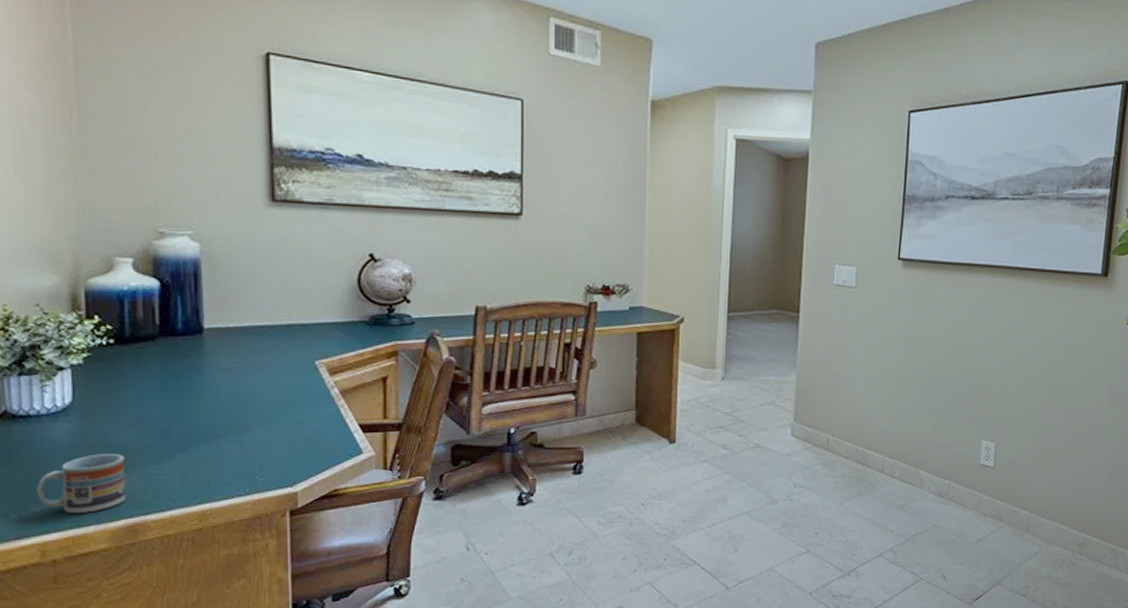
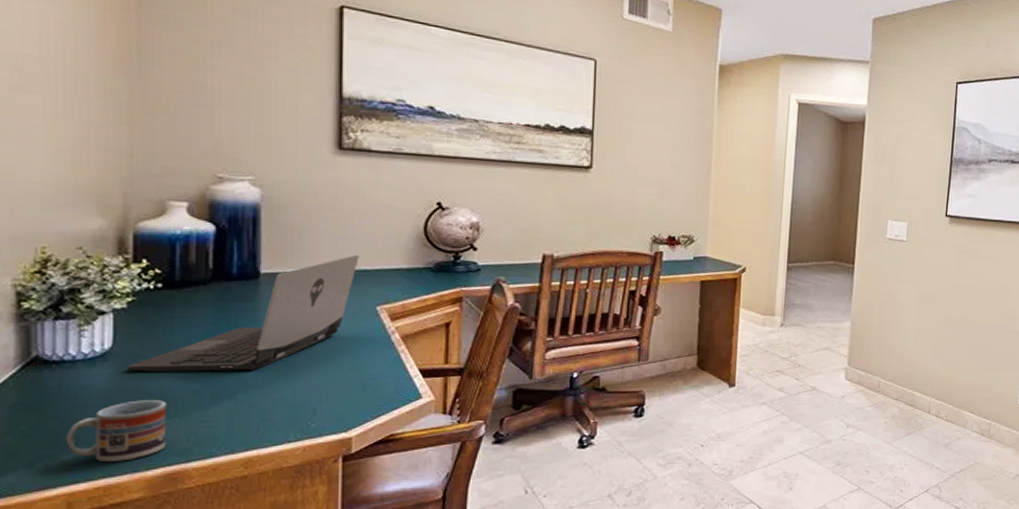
laptop: none [86,308,297,427] -> present [126,254,359,373]

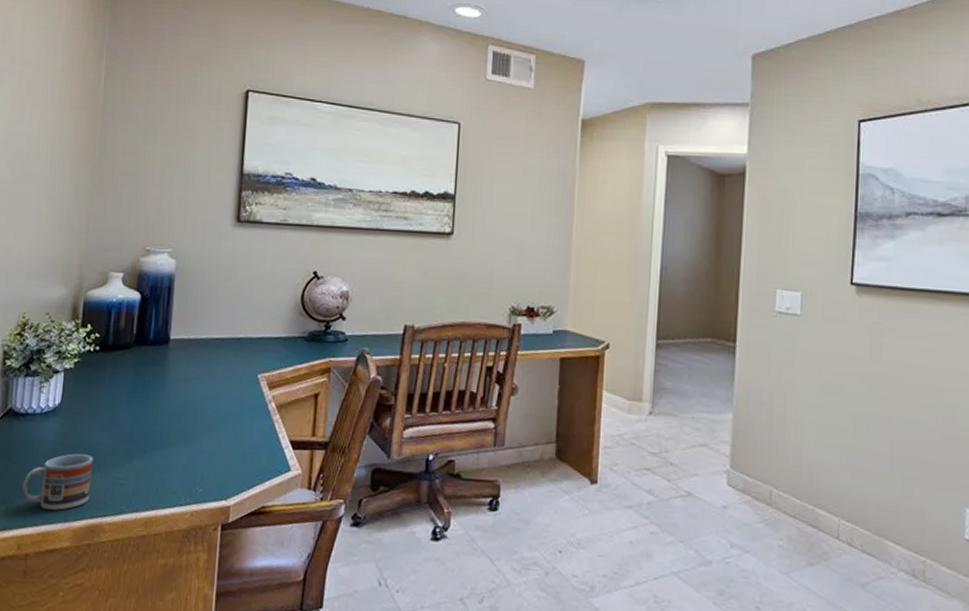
laptop: present [126,254,359,373] -> none [68,322,247,432]

